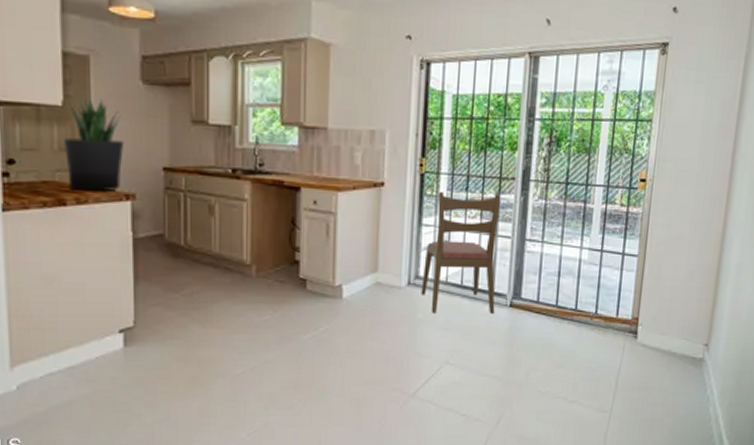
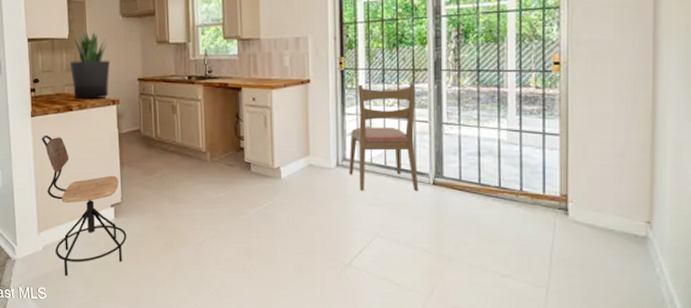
chair: none [17,236,140,423] -> present [41,135,127,276]

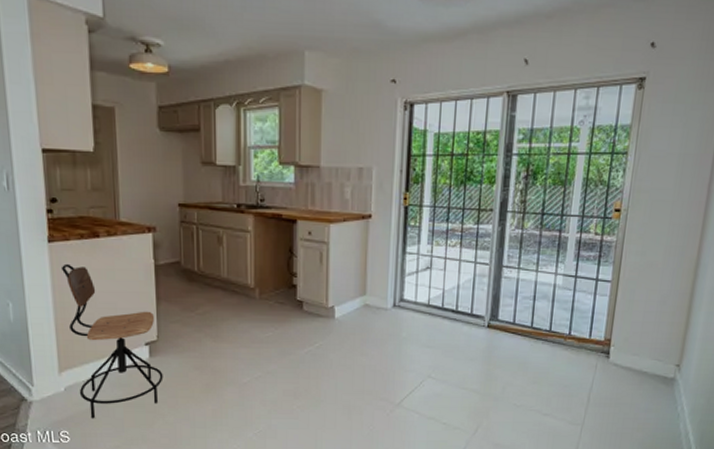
planter: present [70,30,110,100] -> none [96,143,145,226]
dining chair: present [349,83,419,192] -> none [405,222,479,334]

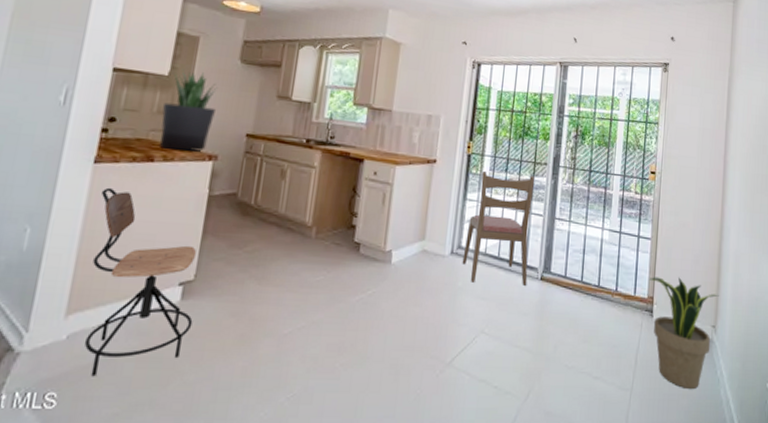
planter: none [96,143,145,226] -> present [159,68,217,152]
dining chair: none [405,222,479,334] -> present [462,170,534,287]
potted plant: none [608,319,687,424] -> present [650,277,719,390]

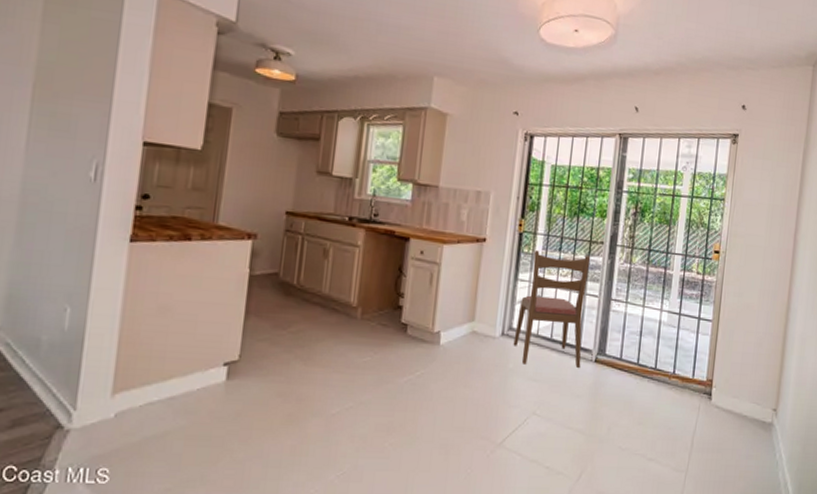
chair: present [84,187,196,377] -> none [132,266,240,454]
planter: present [159,68,217,152] -> none [195,142,253,230]
potted plant: present [650,277,719,390] -> none [710,359,782,472]

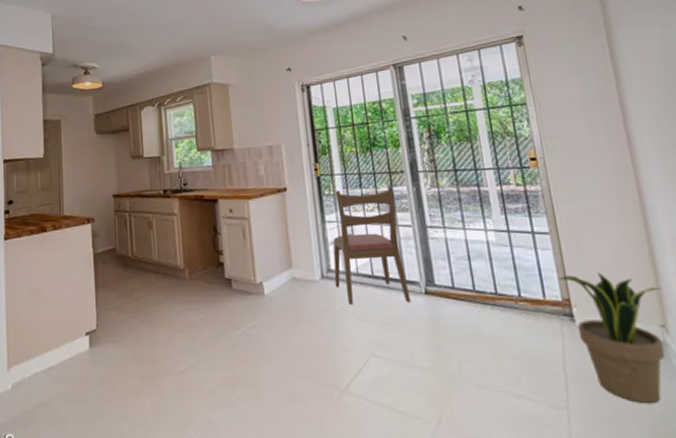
potted plant: none [710,359,782,472] -> present [560,272,665,404]

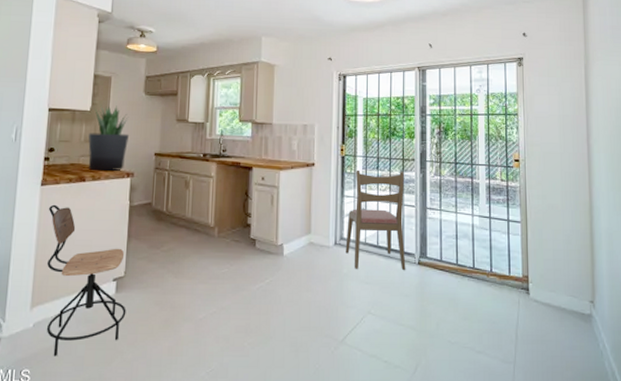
chair: none [13,258,103,419] -> present [46,204,126,357]
planter: none [45,149,85,220] -> present [88,104,129,172]
potted plant: present [560,272,665,404] -> none [523,256,594,362]

